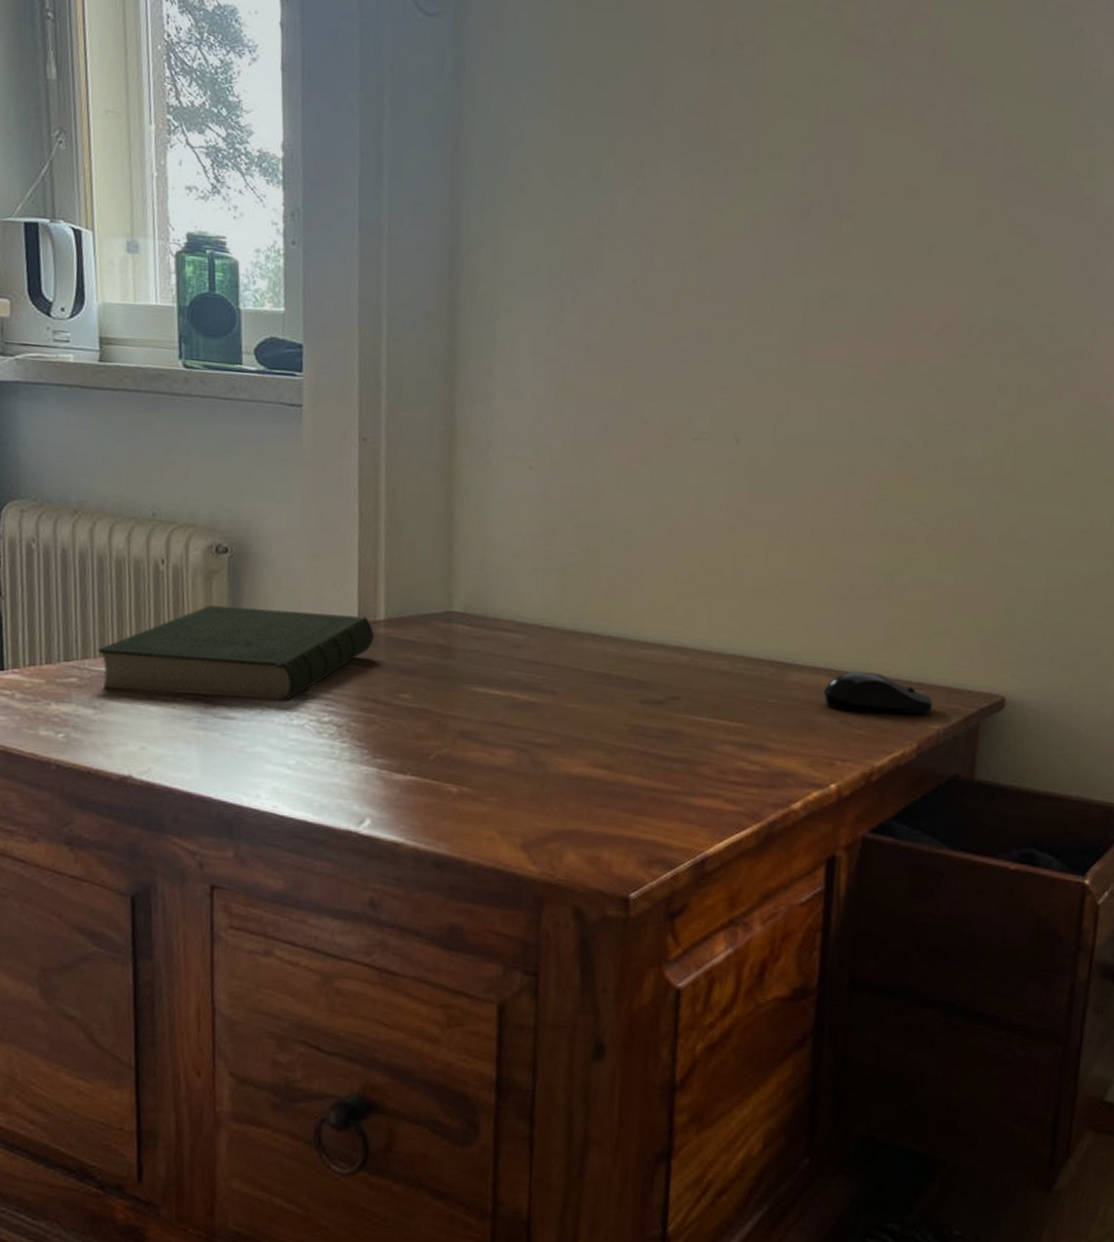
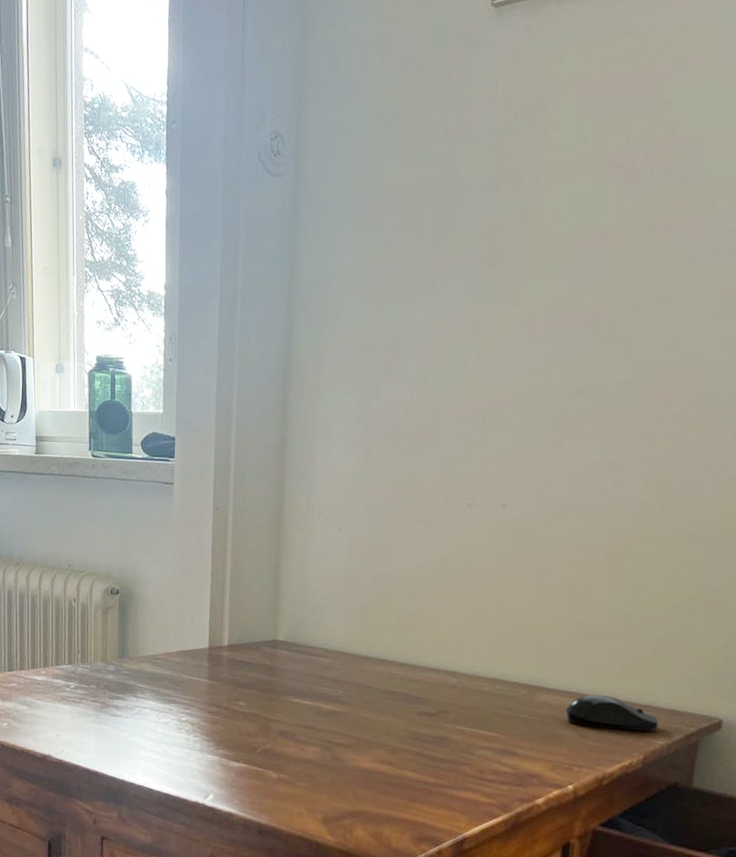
book: present [98,605,374,701] -> none [30,632,220,705]

